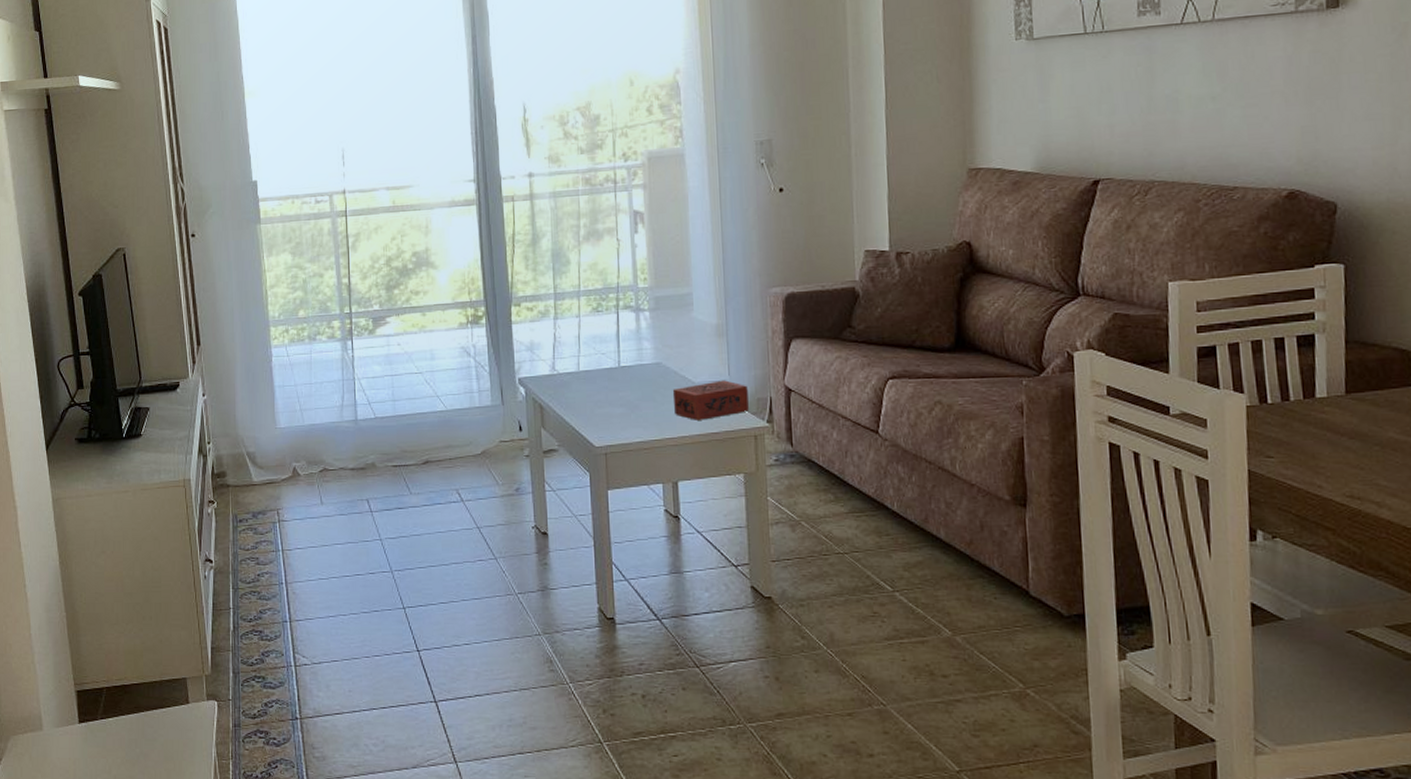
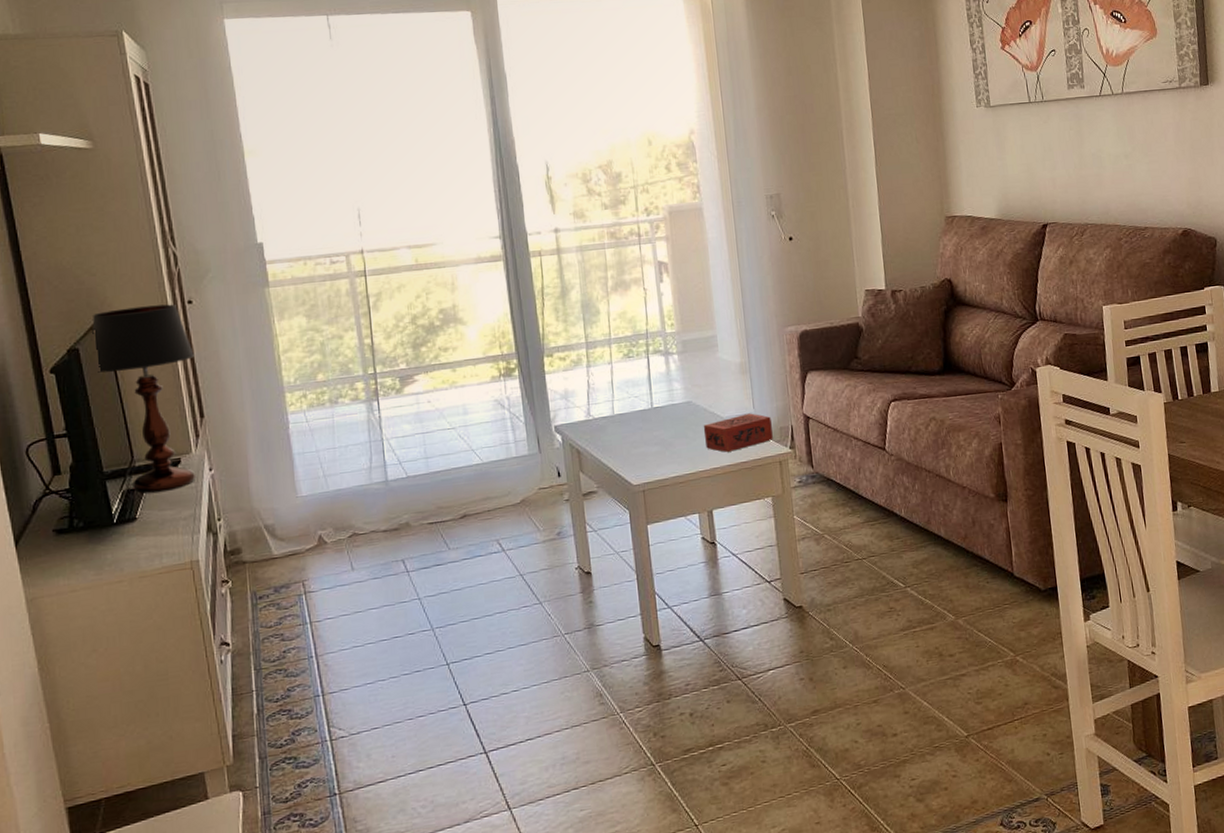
table lamp: none [113,236,196,413] -> present [92,304,196,495]

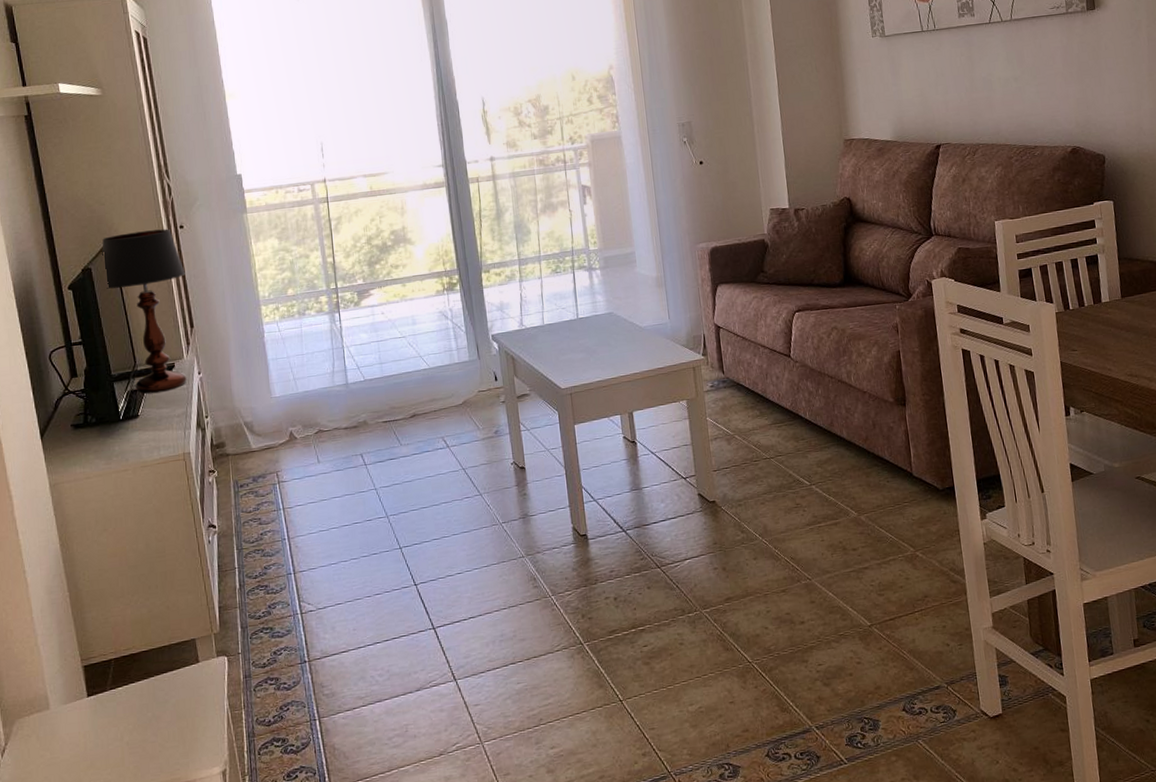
decorative box: present [703,413,773,452] -> none [623,323,687,359]

